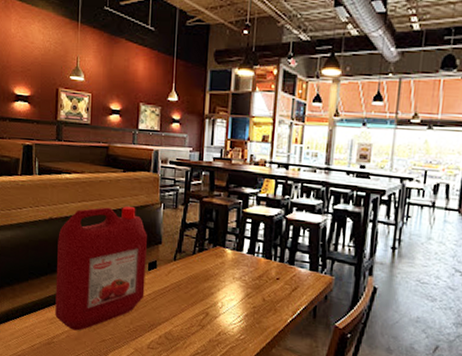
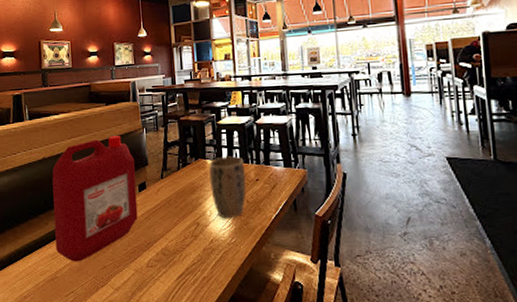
plant pot: none [225,248,267,315] -> present [209,156,247,219]

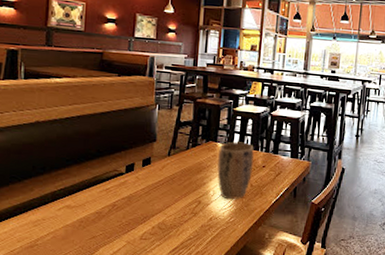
ketchup jug: present [52,136,138,262] -> none [40,108,142,231]

